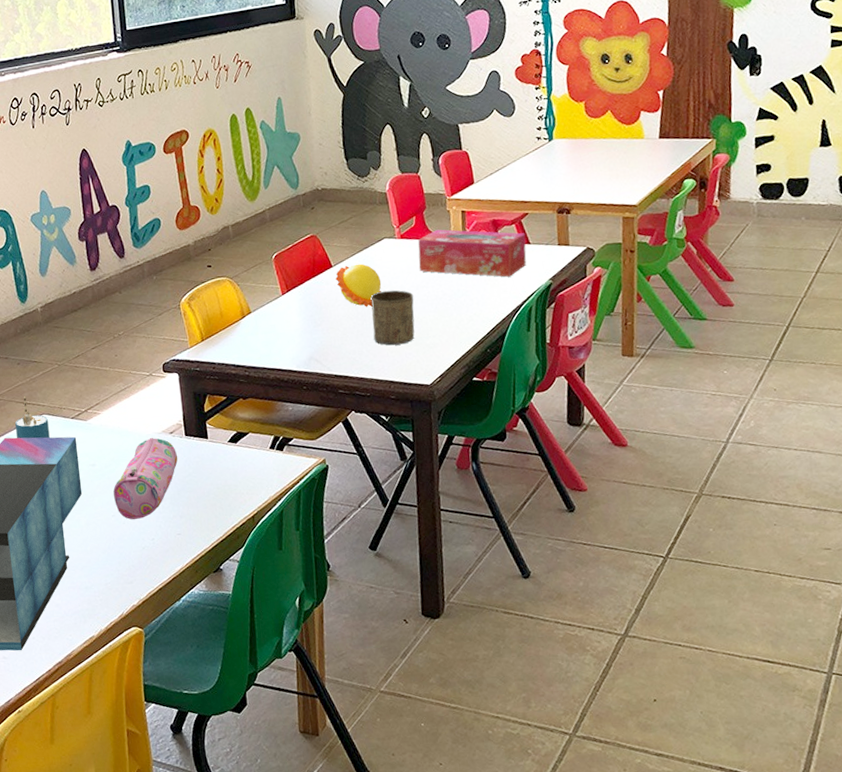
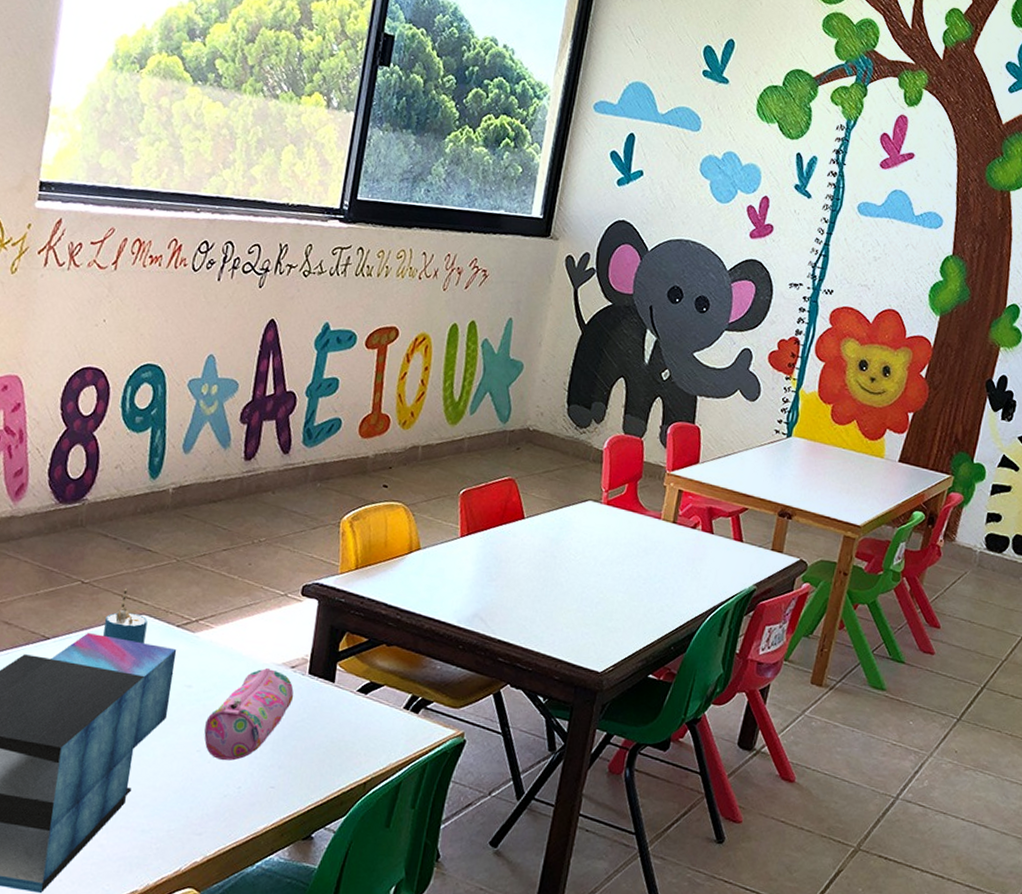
toy ball: present [335,263,382,307] -> none [524,520,575,572]
cup: present [370,290,415,346] -> none [551,557,606,622]
tissue box: present [418,229,527,277] -> none [618,503,740,573]

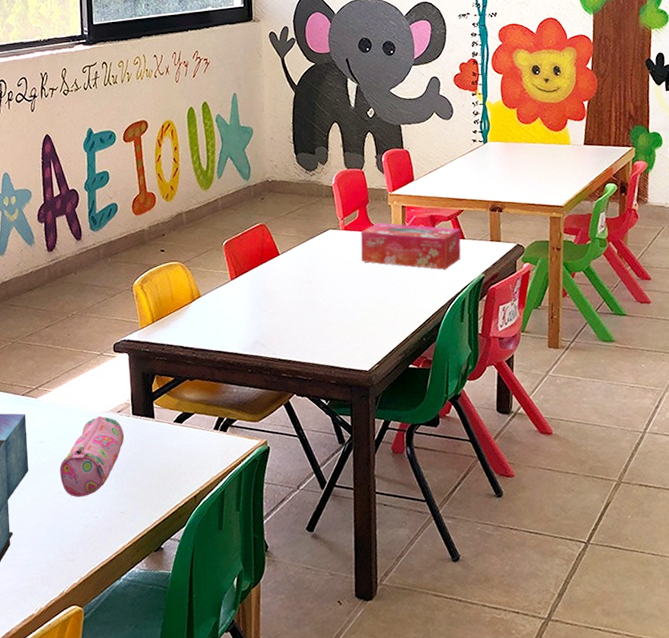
tissue box: none [618,503,740,573] -> present [360,222,461,270]

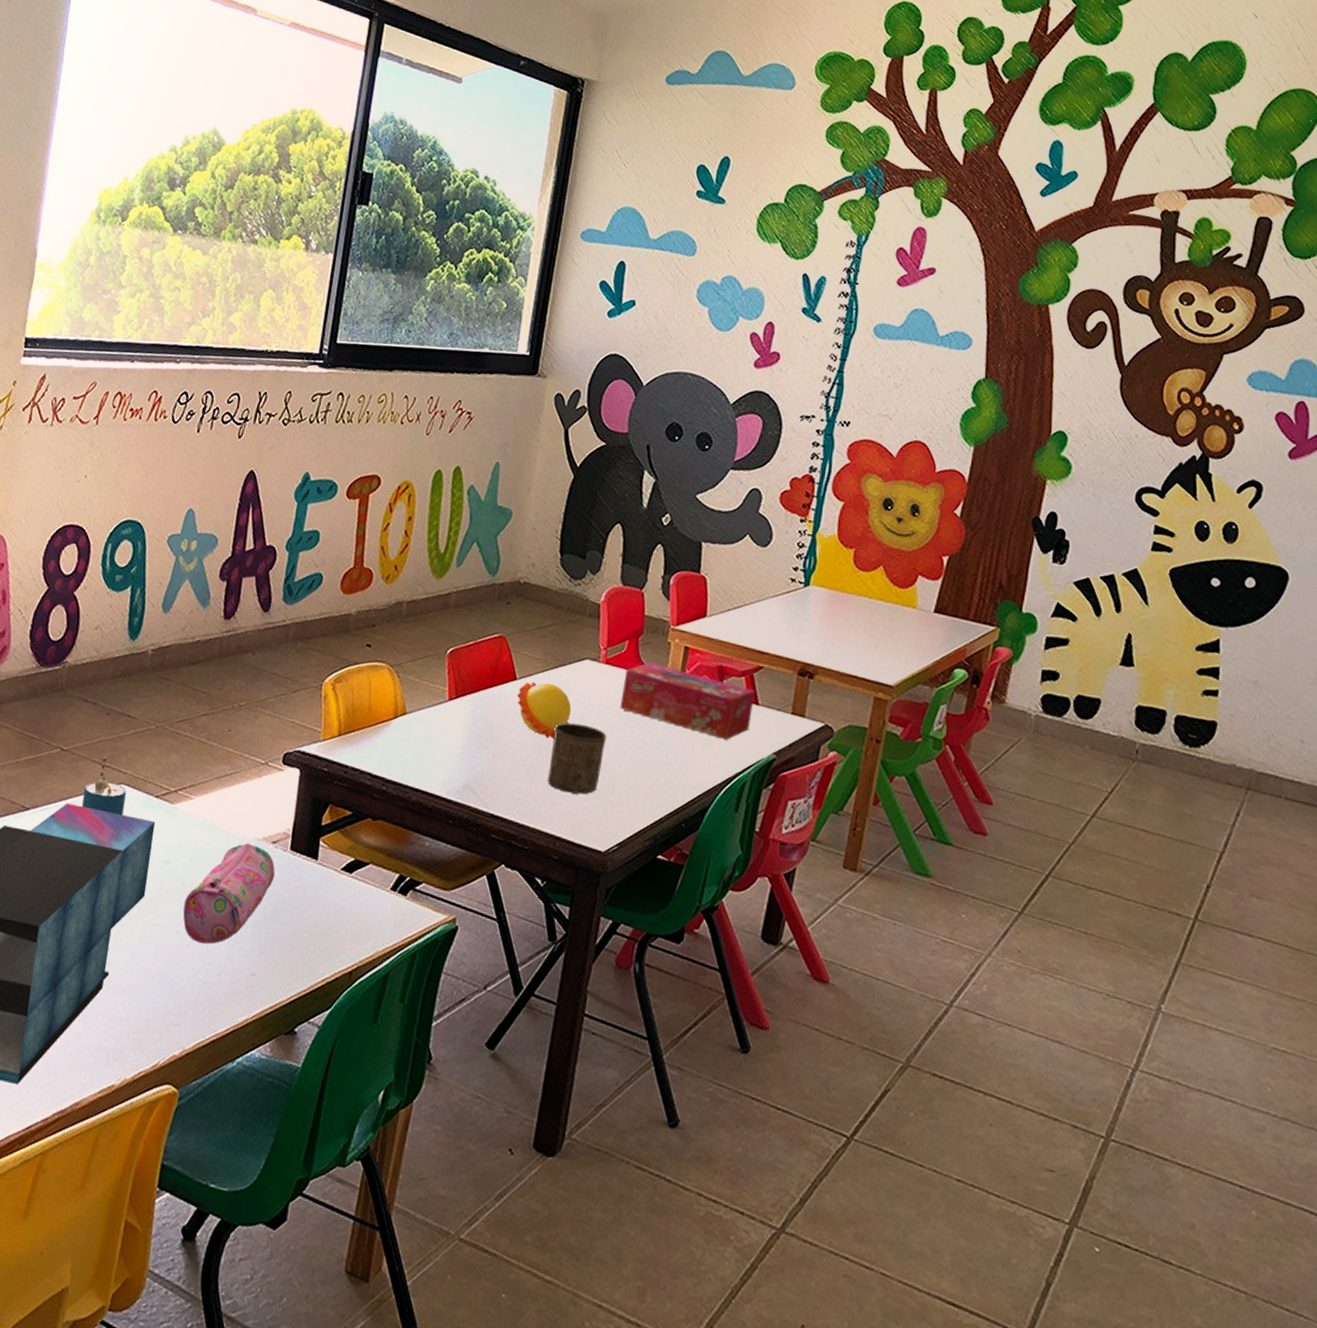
toy ball: none [282,253,326,294] -> present [517,681,572,739]
cup: none [314,278,356,332] -> present [547,722,607,795]

